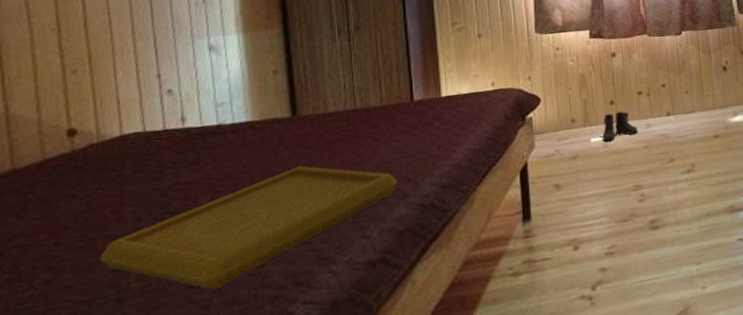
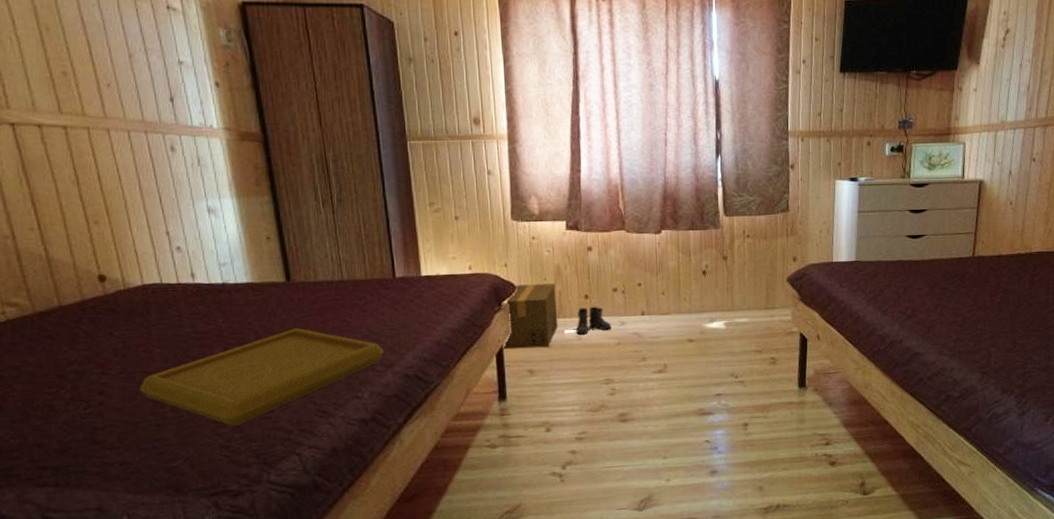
cardboard box: none [526,92,584,166] -> present [502,283,558,350]

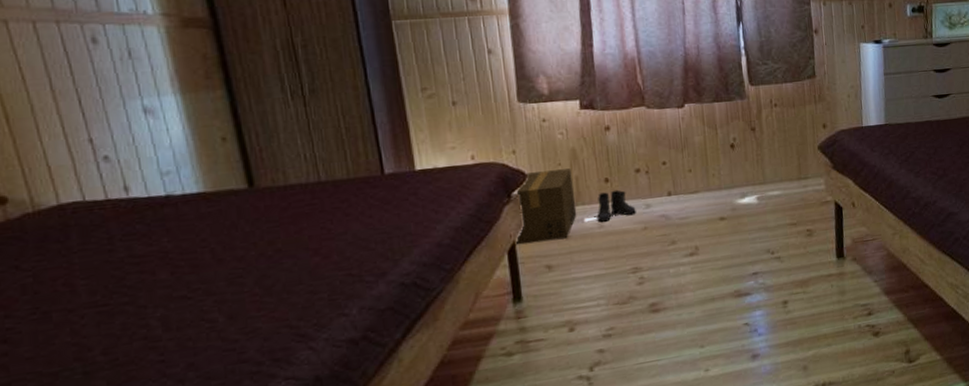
serving tray: present [139,328,383,426] -> none [58,240,373,364]

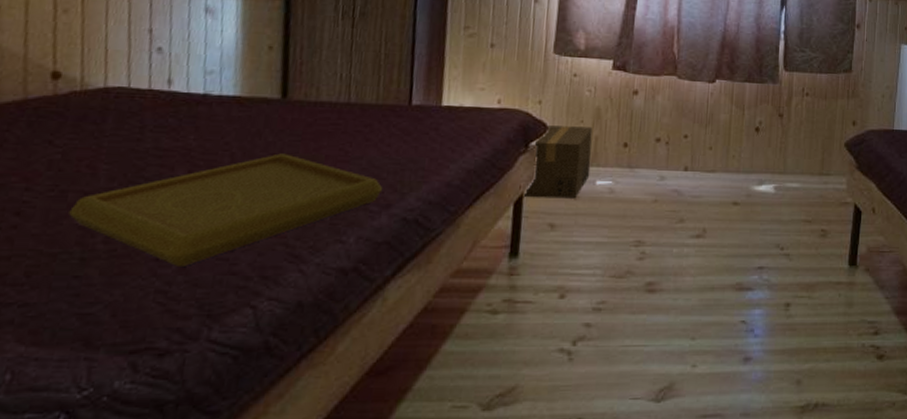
serving tray: none [58,240,373,364] -> present [69,153,382,266]
boots: present [597,189,636,223] -> none [609,156,650,189]

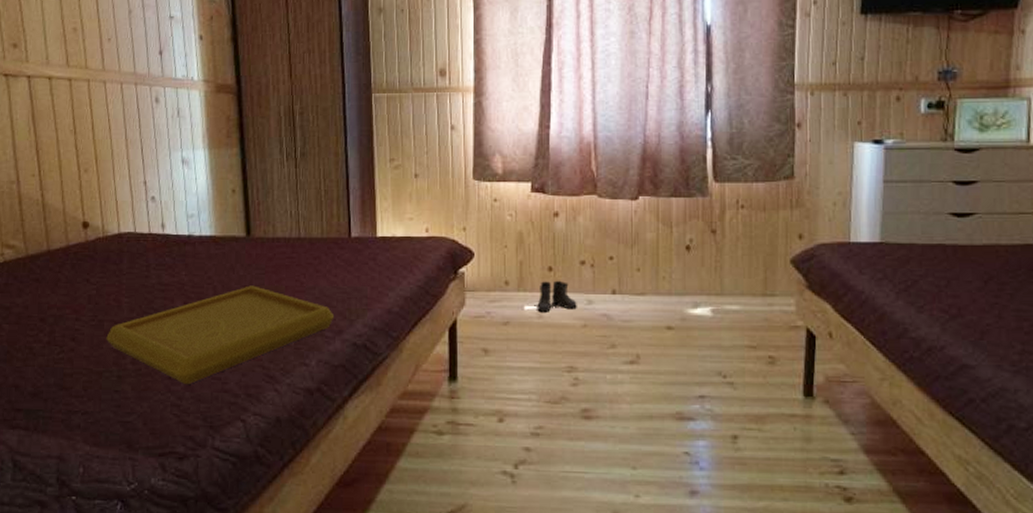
cardboard box: present [521,125,593,199] -> none [455,252,518,324]
boots: none [609,156,650,189] -> present [537,280,577,314]

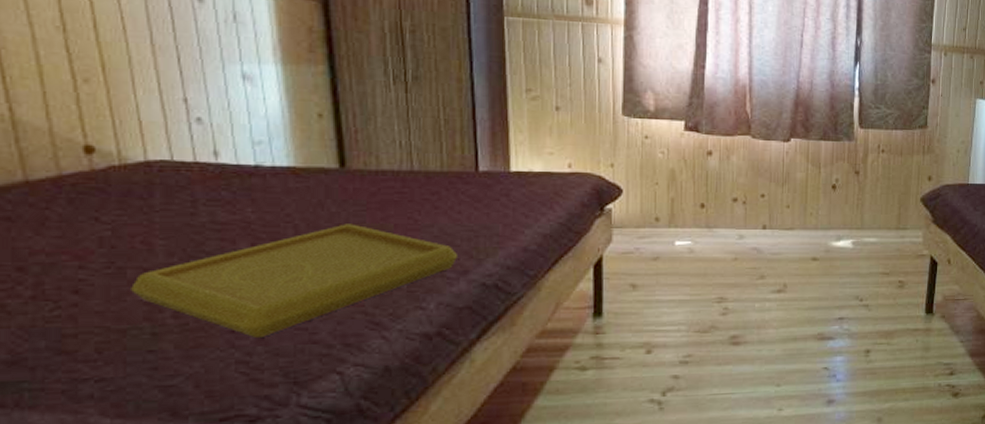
boots: present [537,280,577,314] -> none [688,216,729,248]

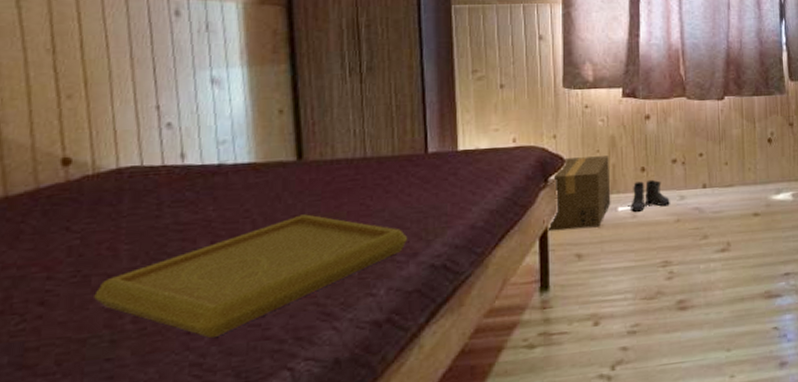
cardboard box: none [601,188,669,260] -> present [546,156,611,232]
boots: none [688,216,729,248] -> present [631,179,670,213]

